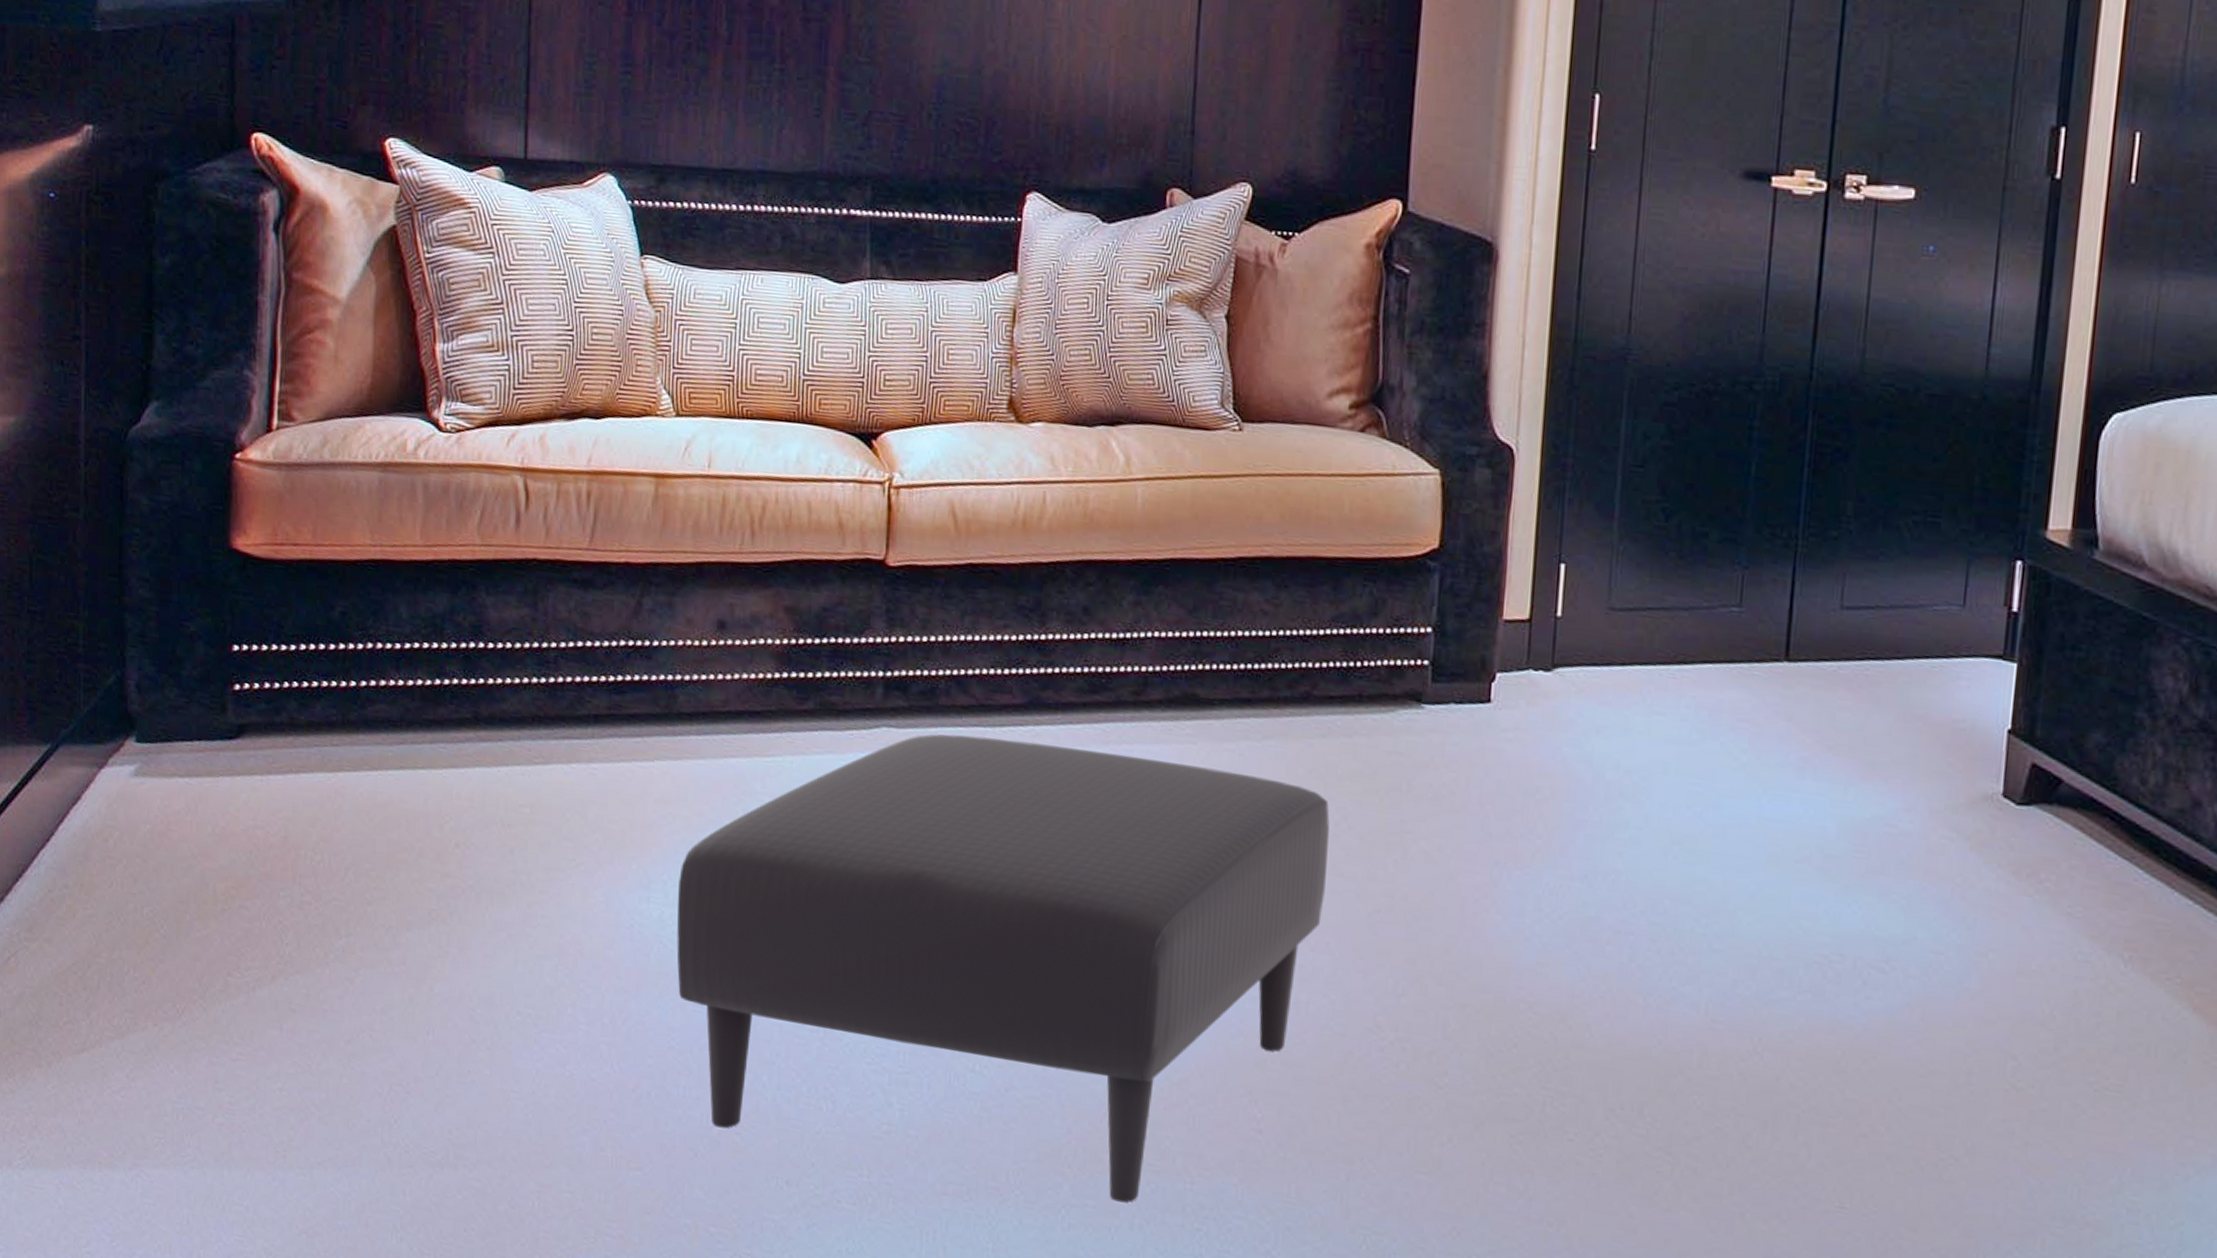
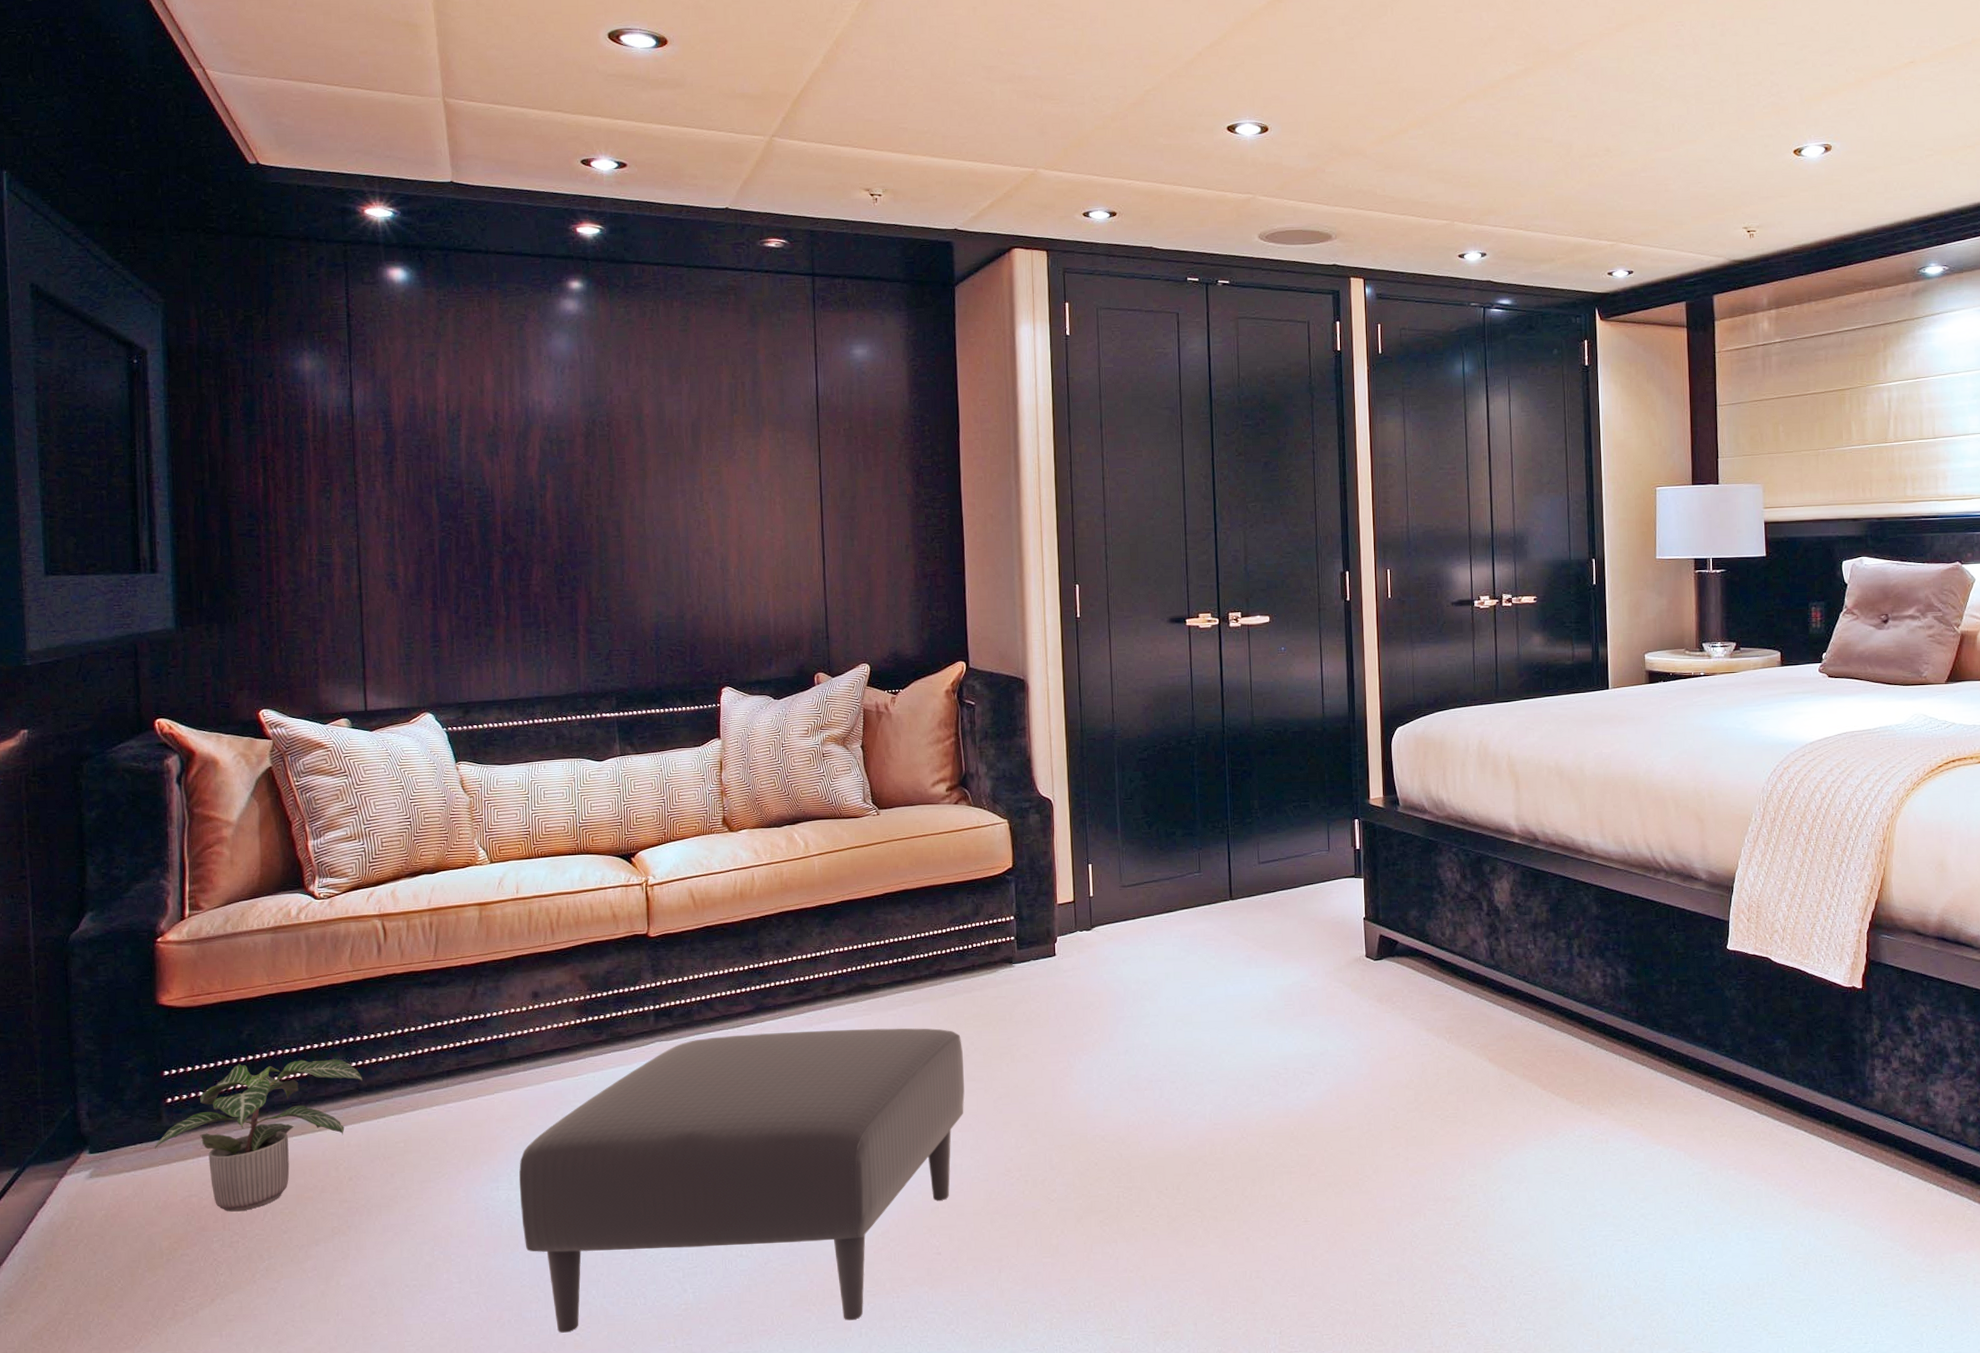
potted plant: none [216,651,483,862] -> present [155,1059,362,1212]

